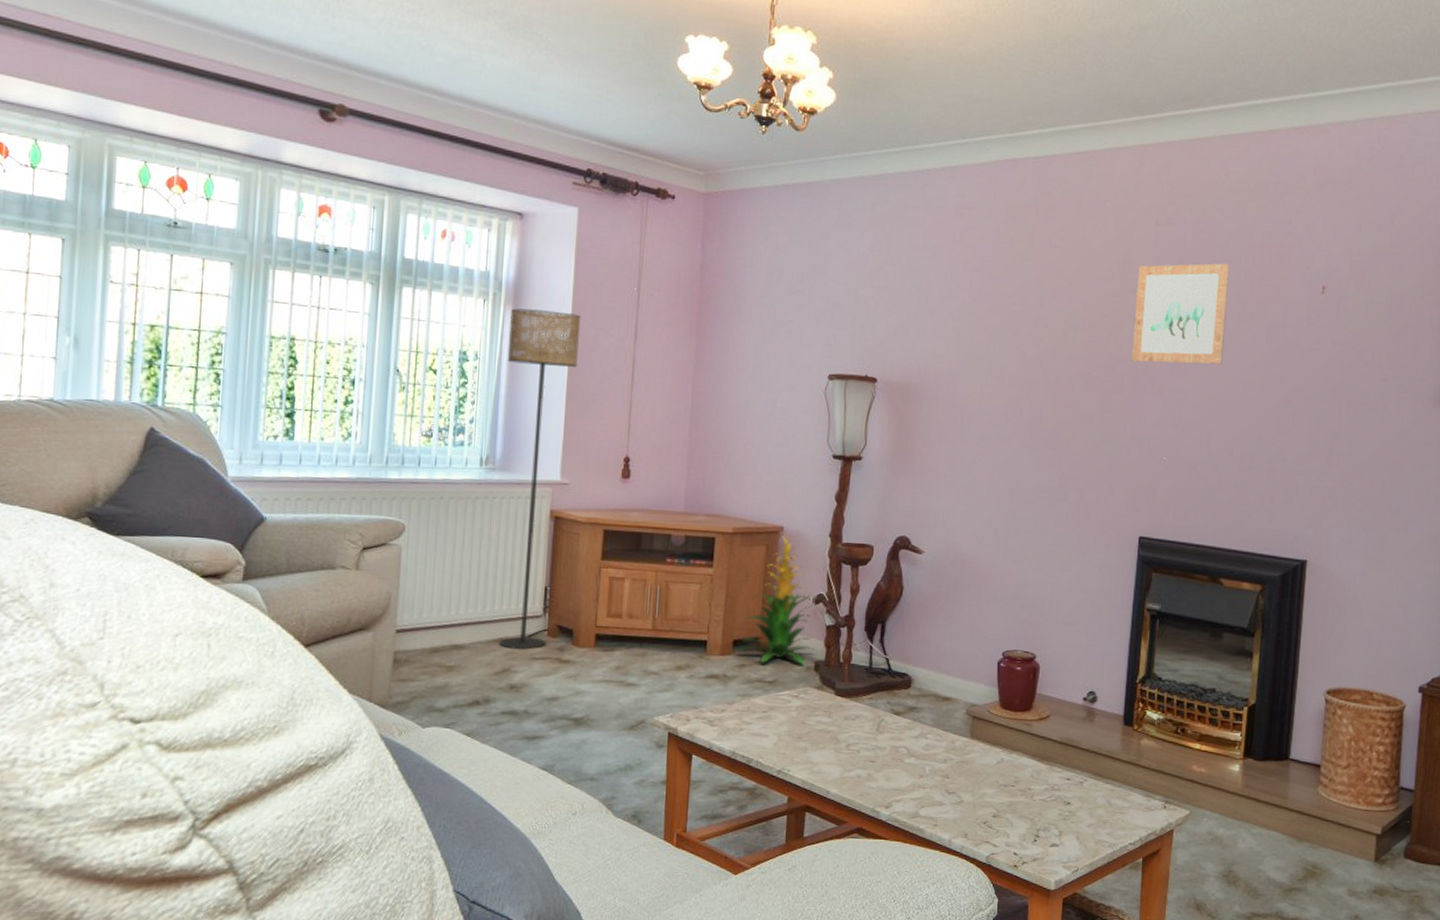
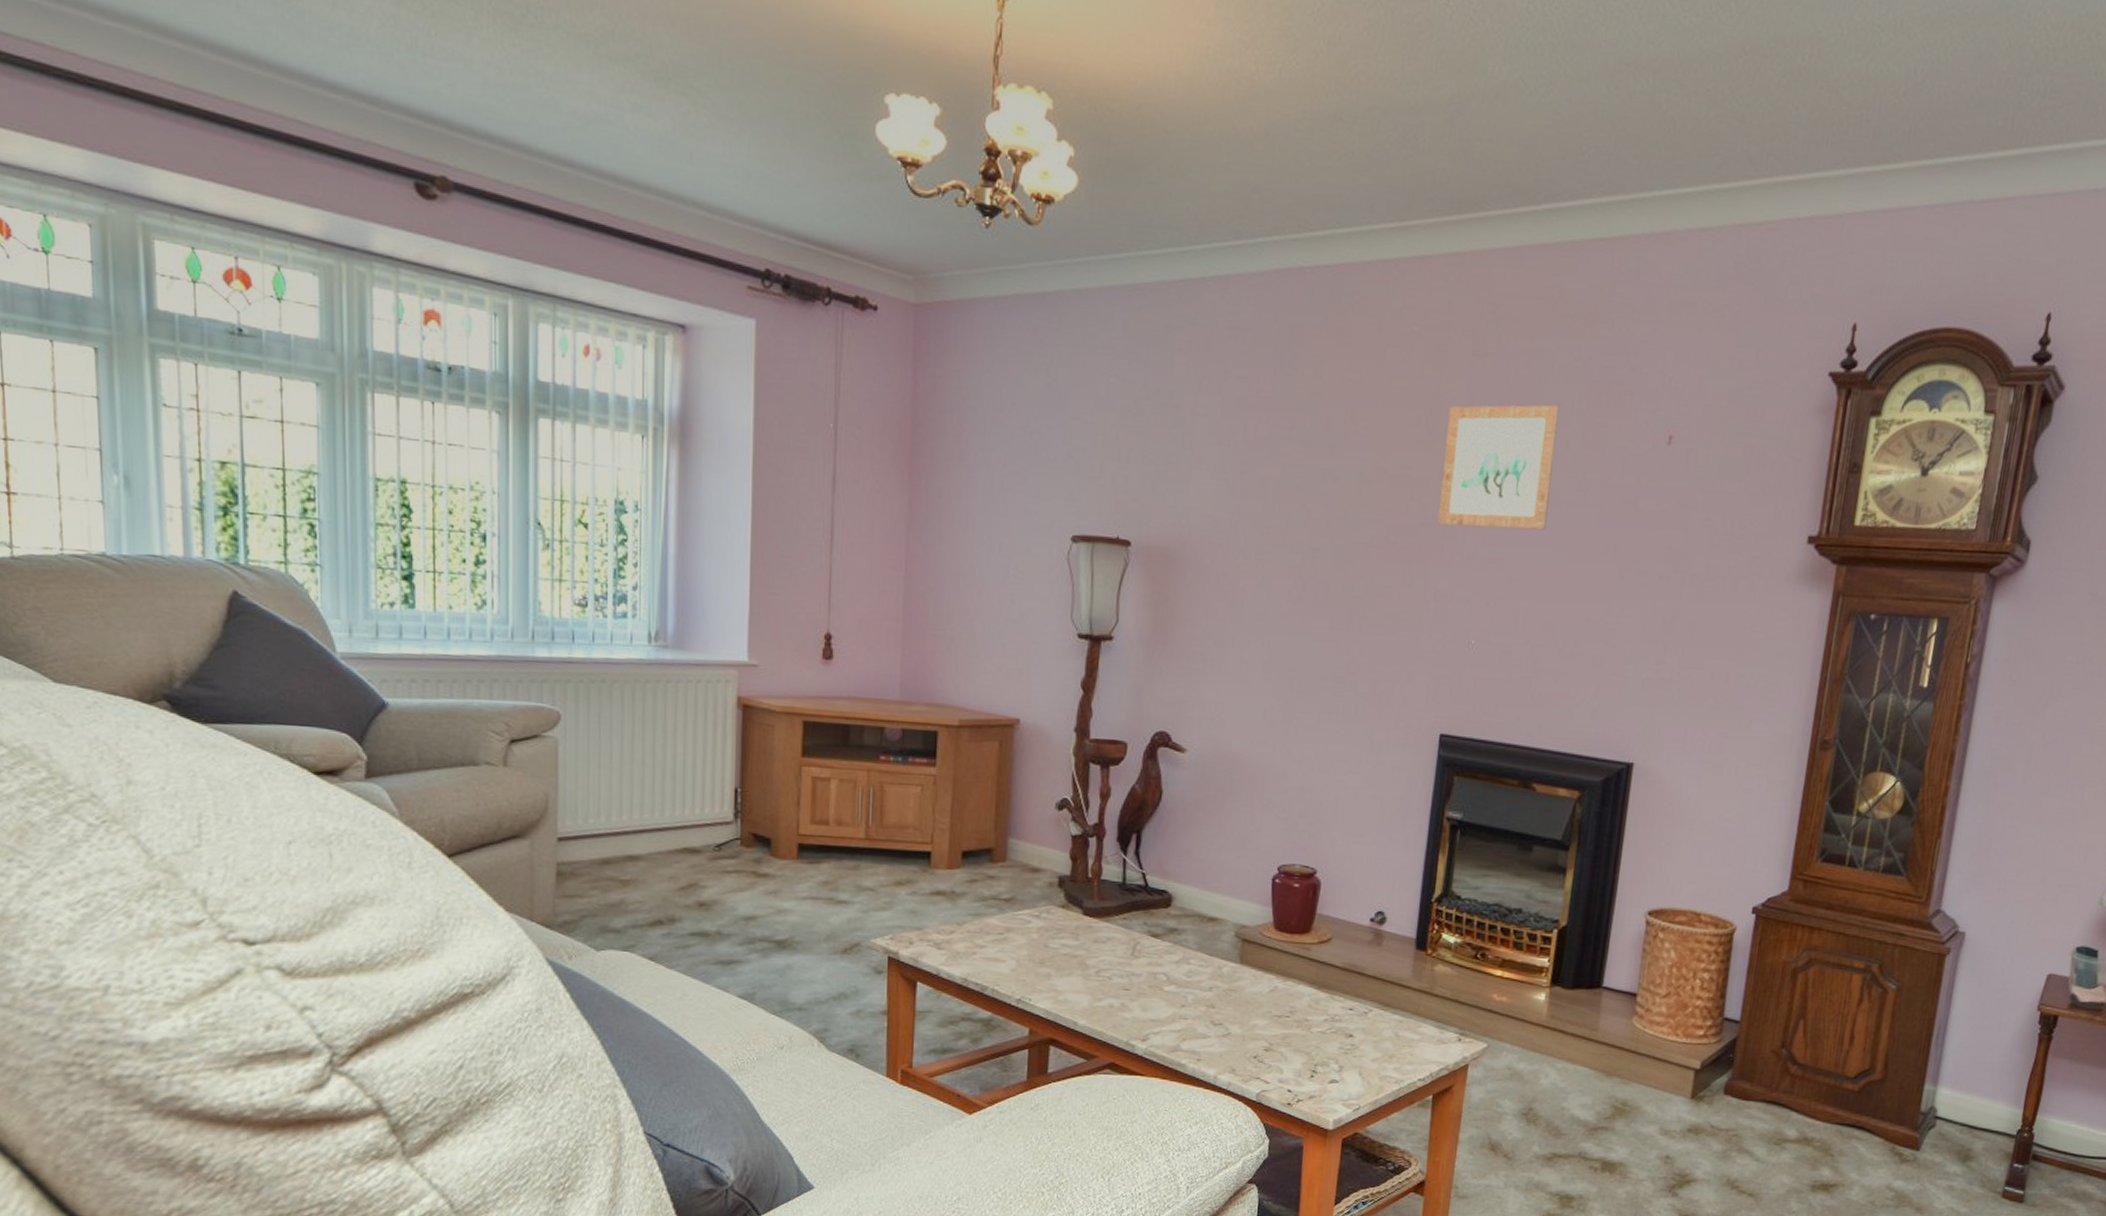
floor lamp: present [499,308,581,650] -> none [675,447,765,862]
indoor plant: present [737,535,817,665] -> none [967,729,1061,880]

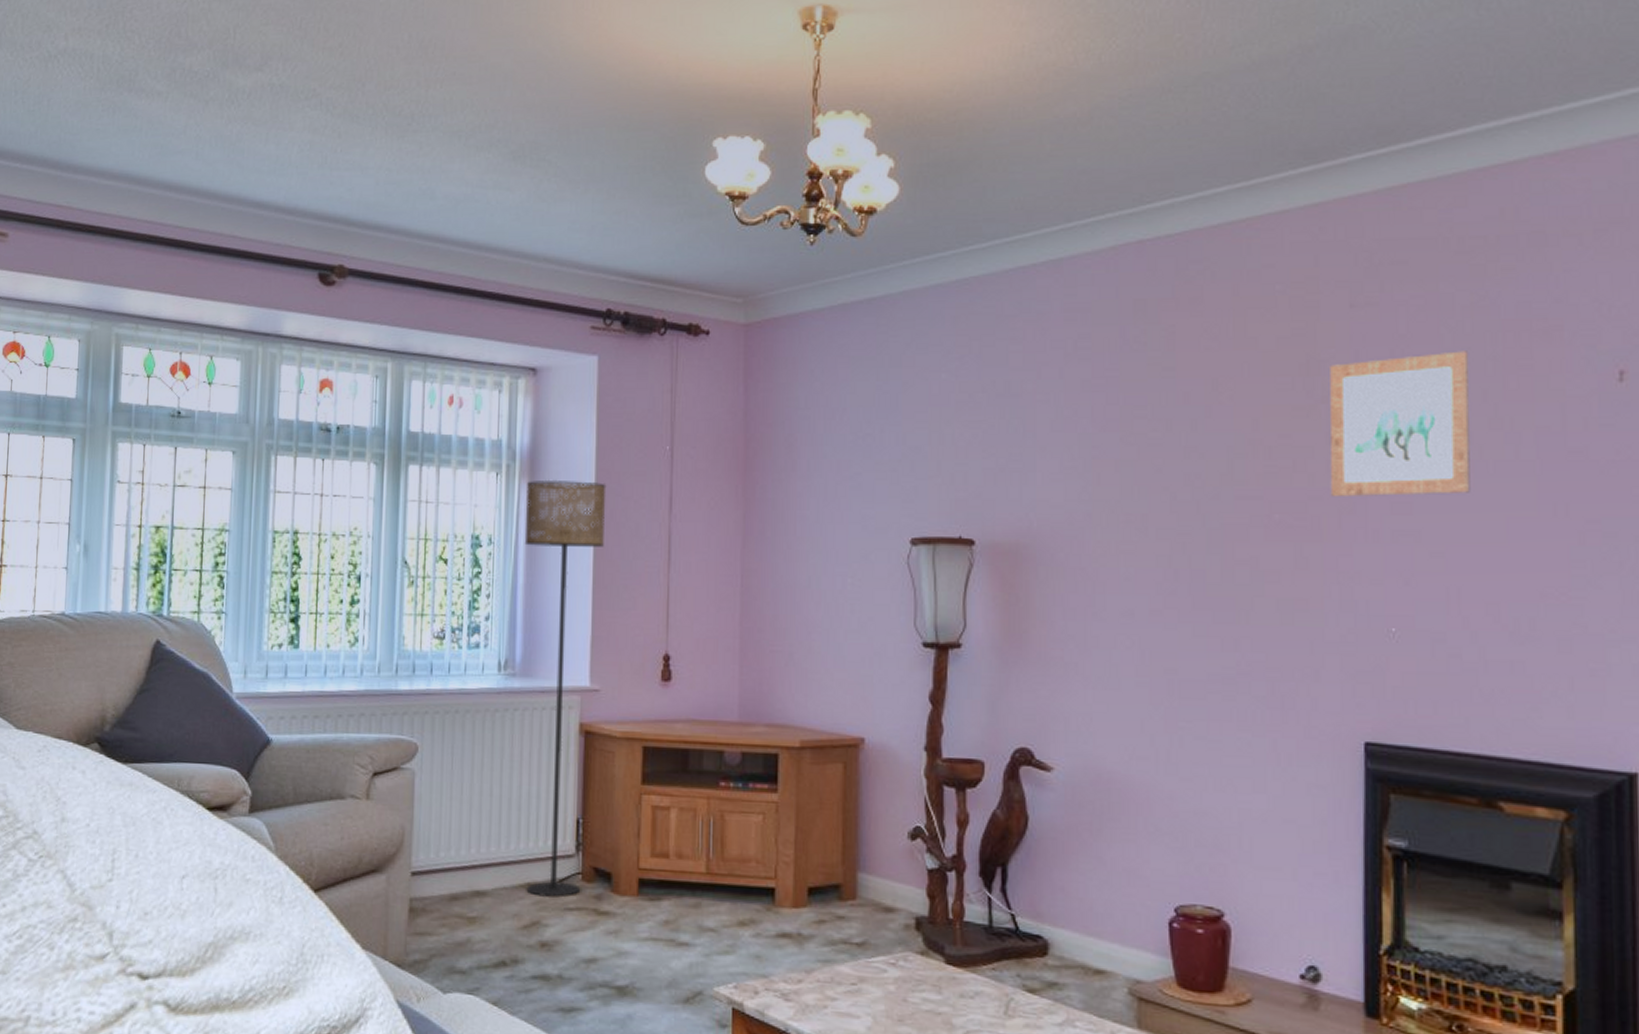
floor lamp: none [675,447,765,862] -> present [524,479,607,898]

